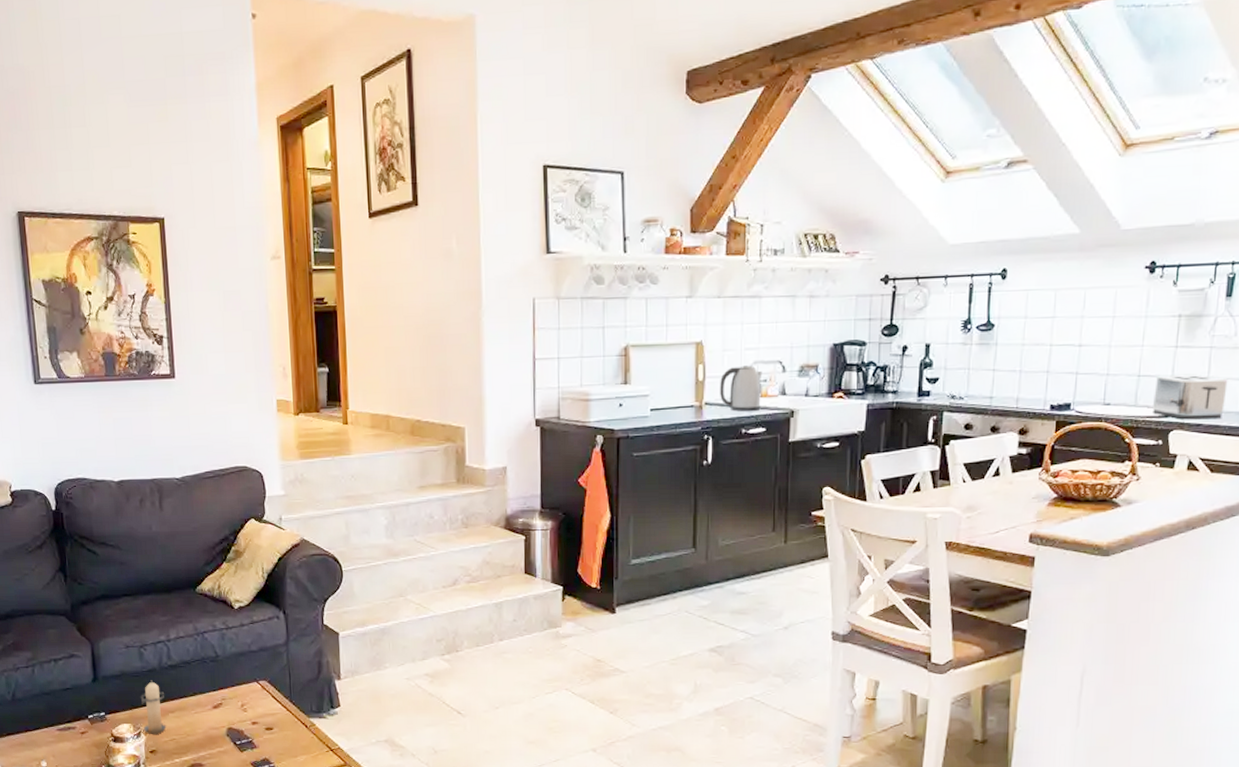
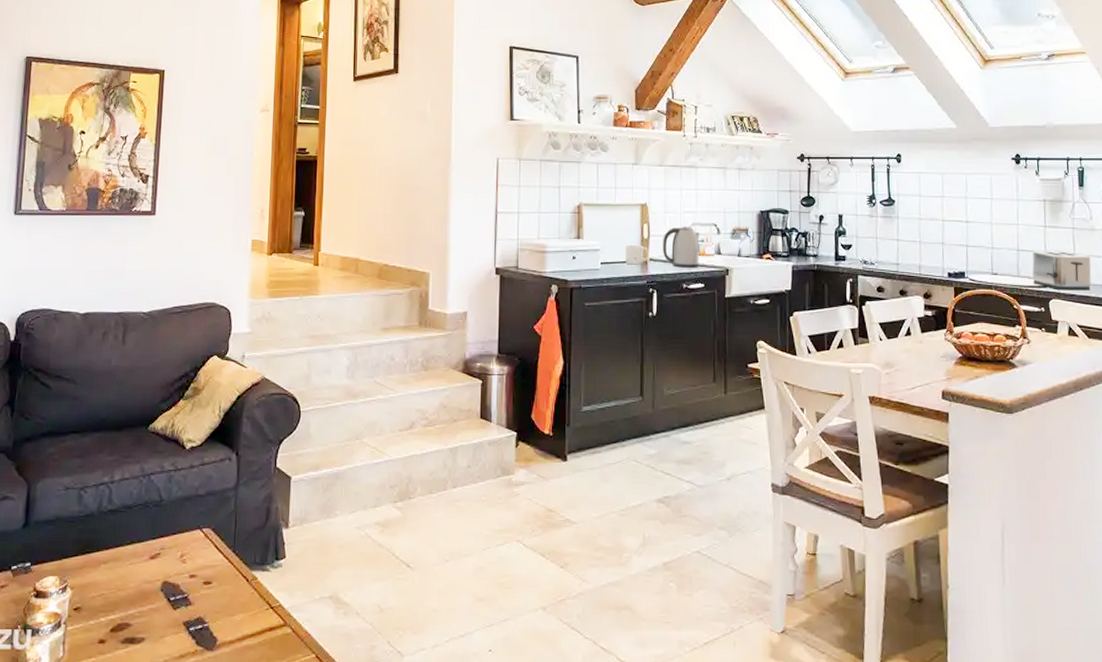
candle: present [140,680,167,734] -> none [70,526,99,588]
mug: none [677,388,705,410] -> present [624,244,650,265]

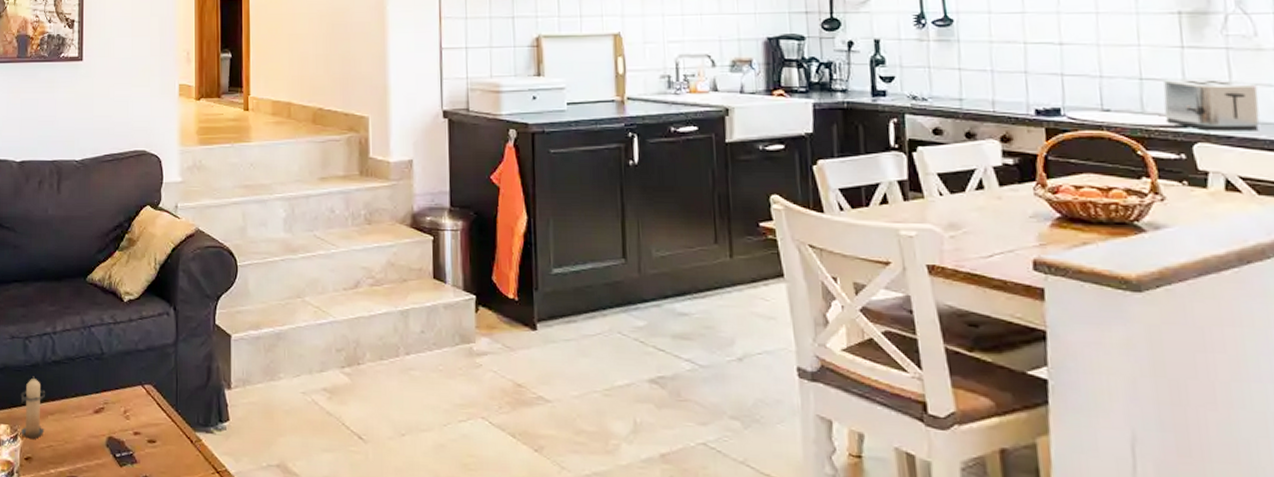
candle: none [70,526,99,588] -> present [20,376,45,439]
mug: present [624,244,650,265] -> none [595,81,627,105]
kettle: present [663,226,700,269] -> none [642,59,691,109]

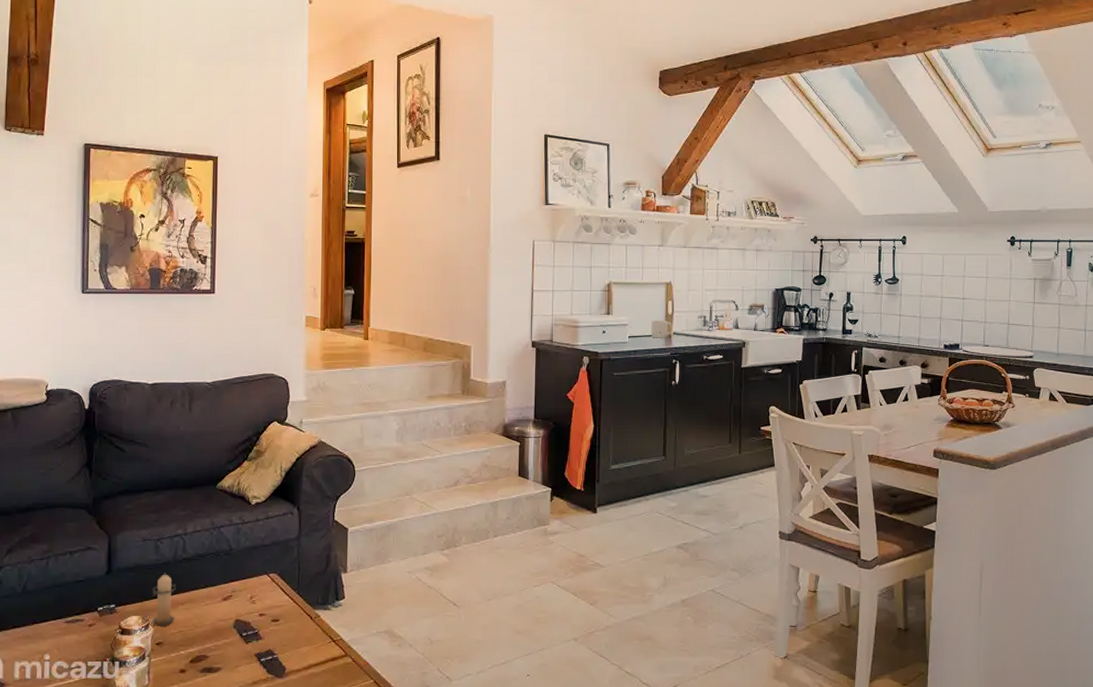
mug: none [595,81,627,105] -> present [650,320,674,338]
toaster: present [1163,78,1260,131] -> none [1020,324,1074,360]

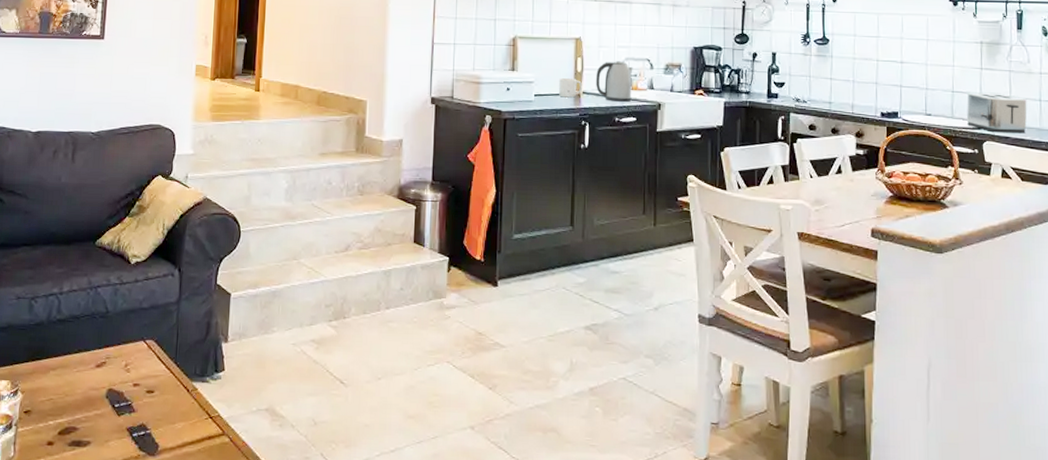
candle: present [151,573,176,626] -> none [21,334,48,393]
kettle: none [686,303,720,342] -> present [596,61,633,103]
toaster: none [1020,324,1074,360] -> present [967,92,1027,134]

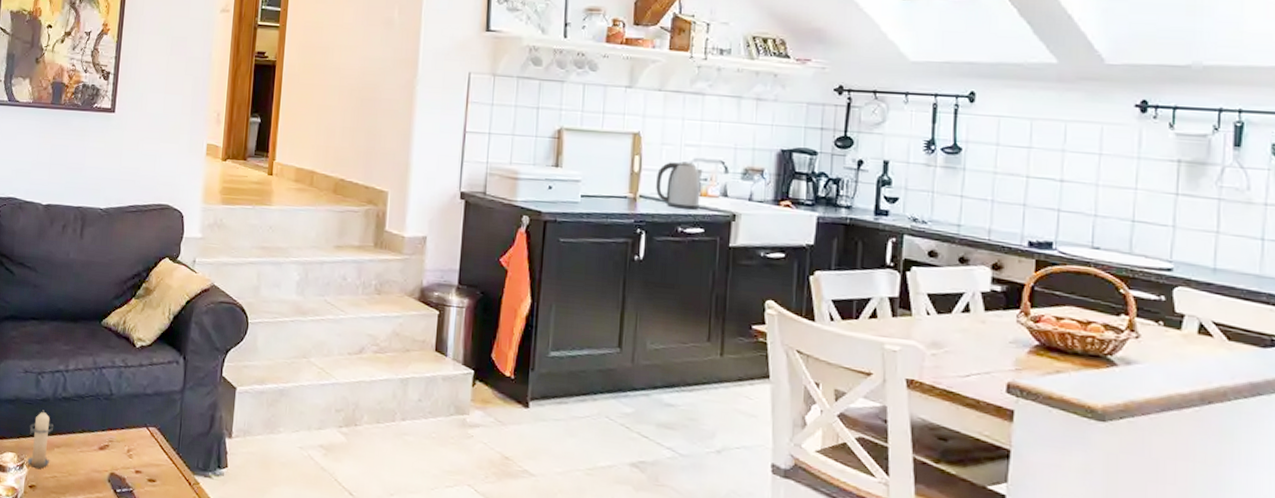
candle: none [21,334,48,393] -> present [26,410,53,469]
mug: present [558,77,583,98] -> none [609,177,640,202]
toaster: present [967,92,1027,134] -> none [1152,223,1242,280]

